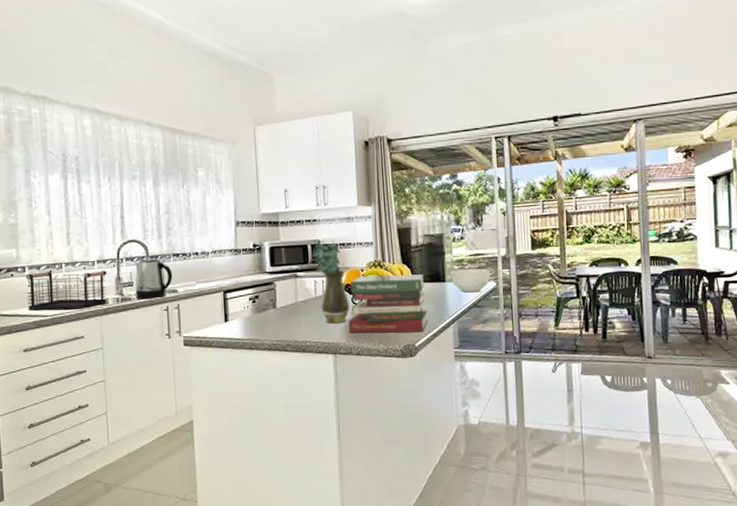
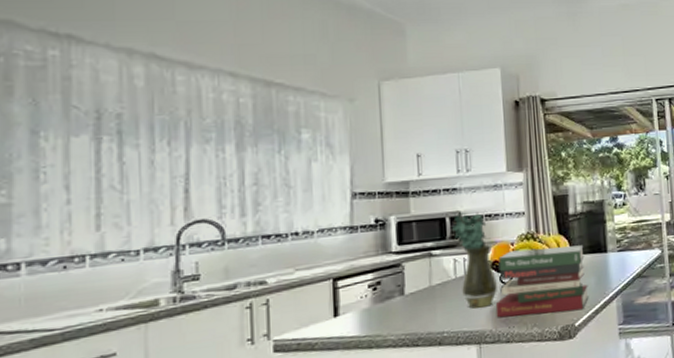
dish rack: present [26,270,107,311] -> none [21,261,159,325]
kettle: present [135,259,173,300] -> none [203,242,261,297]
bowl: present [450,268,491,293] -> none [612,235,655,263]

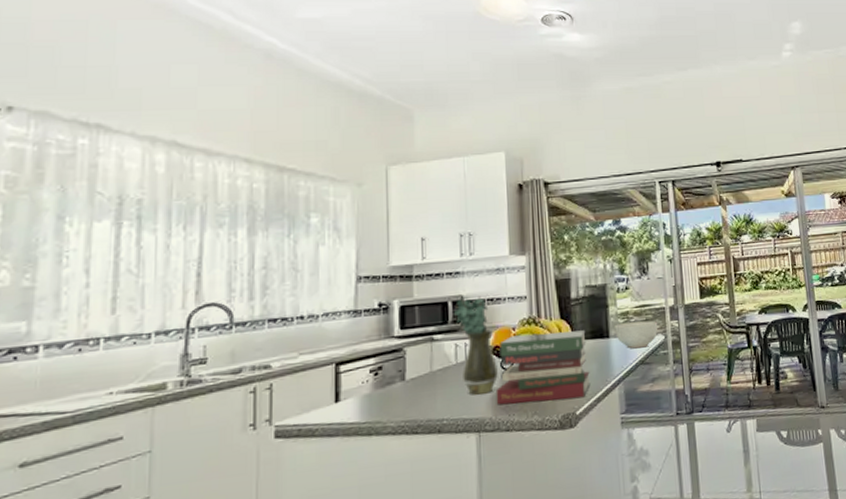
bowl: none [612,235,655,263] -> present [615,320,658,349]

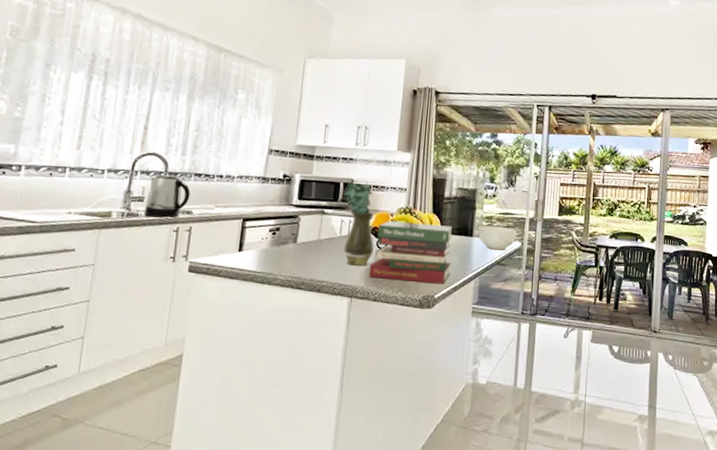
kettle: none [209,326,266,381] -> present [144,175,191,218]

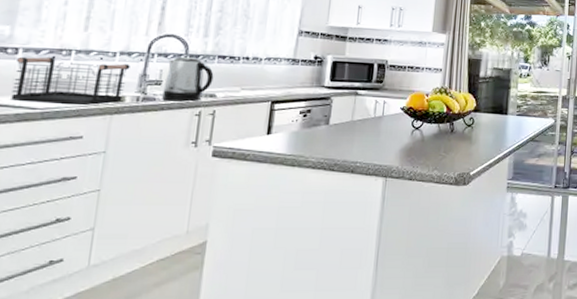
dish rack: none [15,173,117,220] -> present [11,56,130,105]
vase: present [343,178,374,266] -> none [377,59,409,146]
books: present [368,221,453,284] -> none [403,101,488,162]
bowl: present [478,226,517,251] -> none [513,104,551,127]

